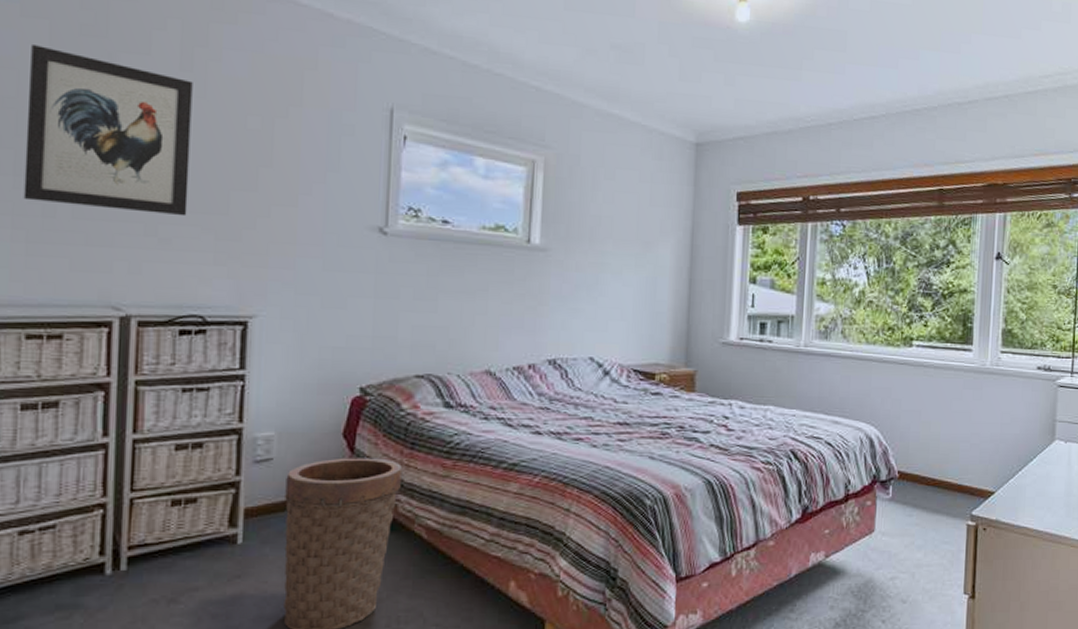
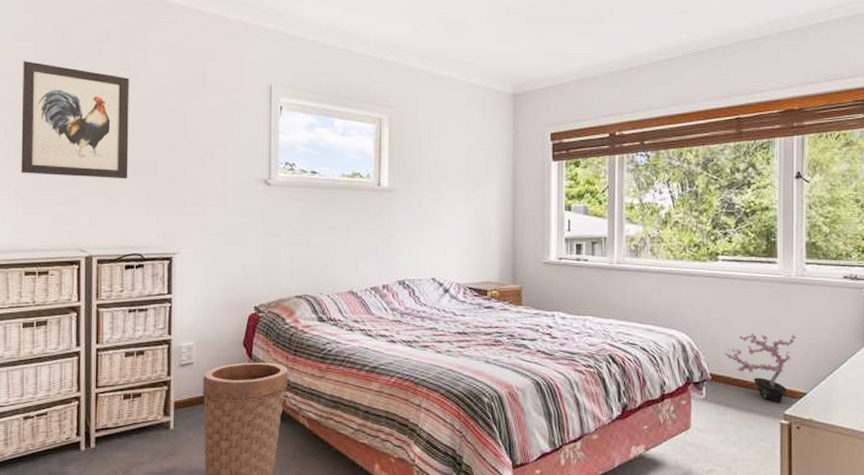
potted plant: none [913,427,988,503] -> present [724,333,797,403]

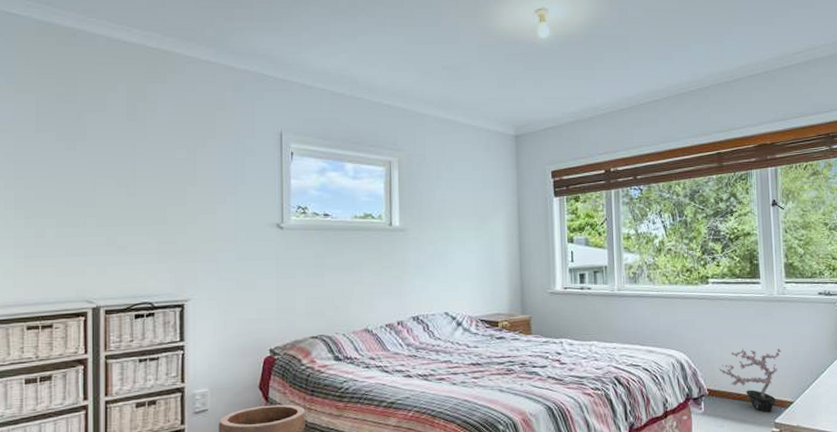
wall art: present [21,61,129,180] -> none [22,113,137,229]

